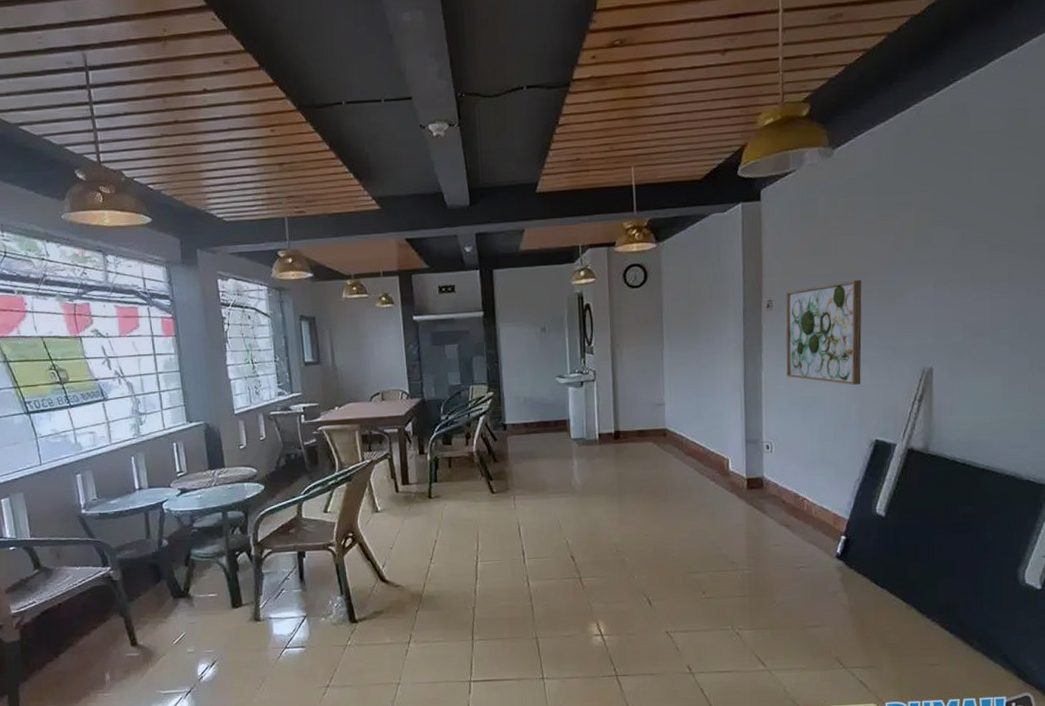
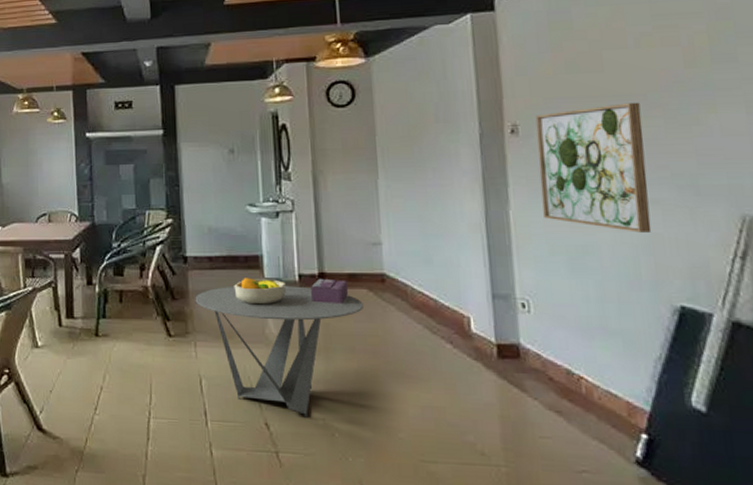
coffee table: none [513,443,649,549] -> present [195,286,363,418]
fruit bowl: none [546,439,589,462] -> present [234,278,287,305]
tissue box: none [608,435,638,456] -> present [311,278,349,305]

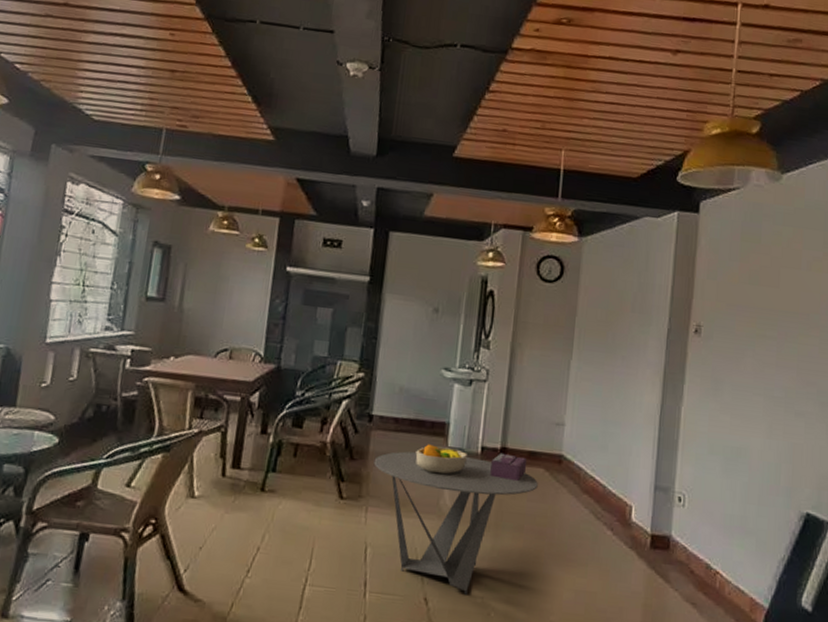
wall art: present [535,102,652,233] -> none [710,318,803,442]

